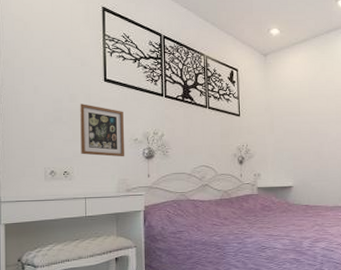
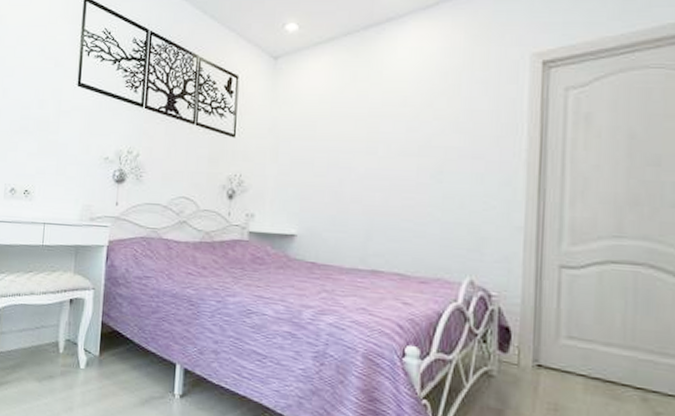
picture frame: present [80,104,125,157] -> none [44,111,96,179]

